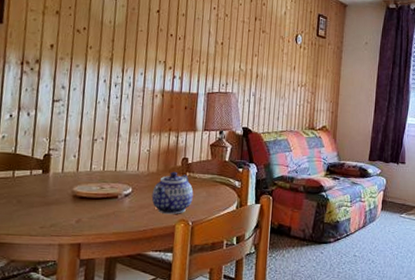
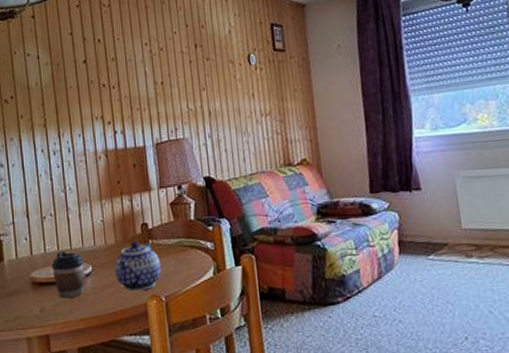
coffee cup: none [94,172,126,214] -> present [51,251,84,299]

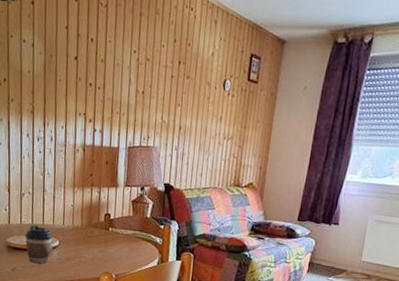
teapot: present [114,240,161,292] -> none [77,226,116,268]

